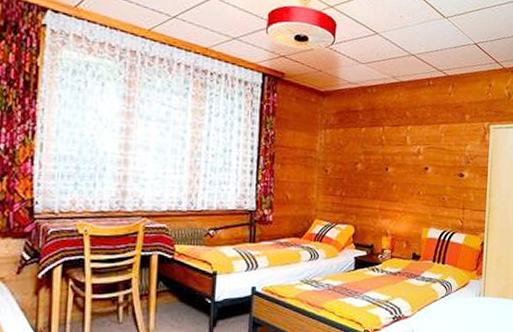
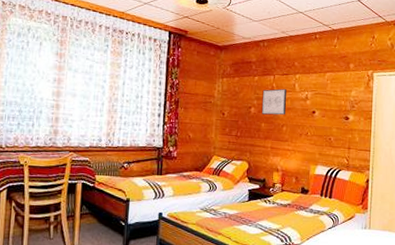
wall art: none [369,142,398,172] -> present [261,89,287,115]

